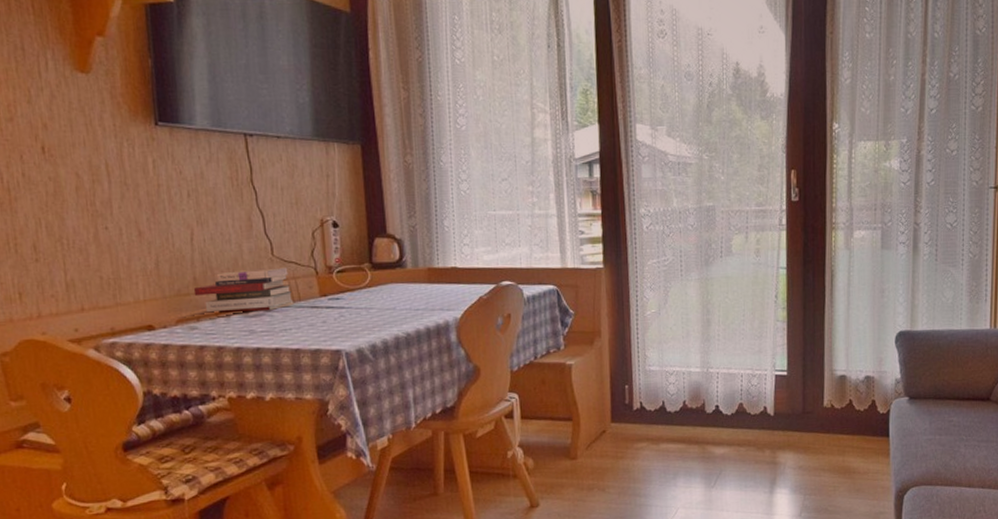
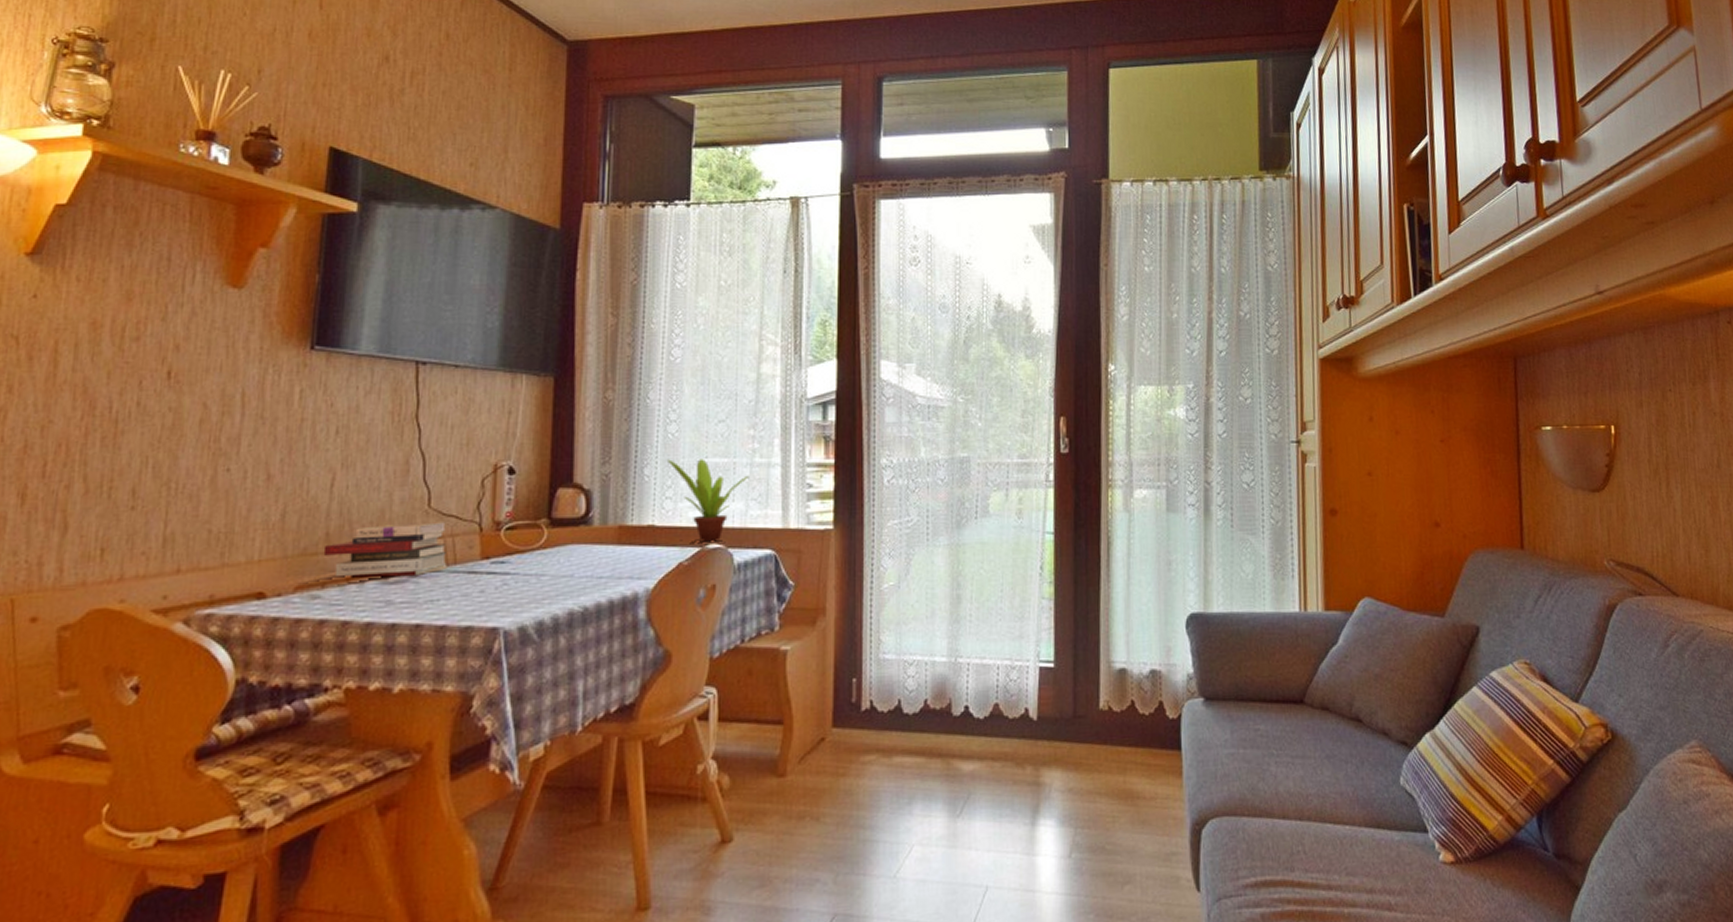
potted plant: none [463,211,531,280] -> present [668,459,749,542]

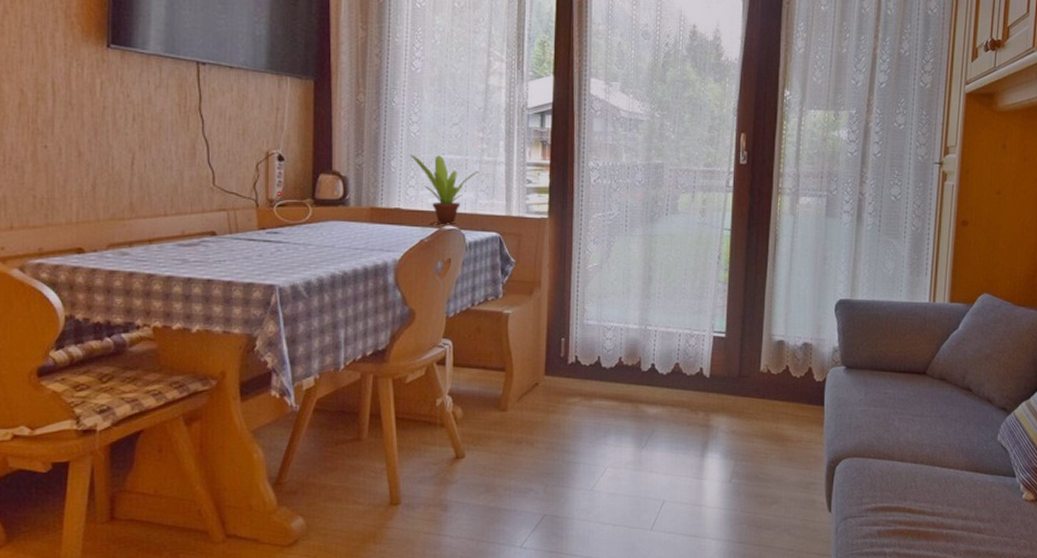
books: present [323,522,447,579] -> none [129,197,231,241]

